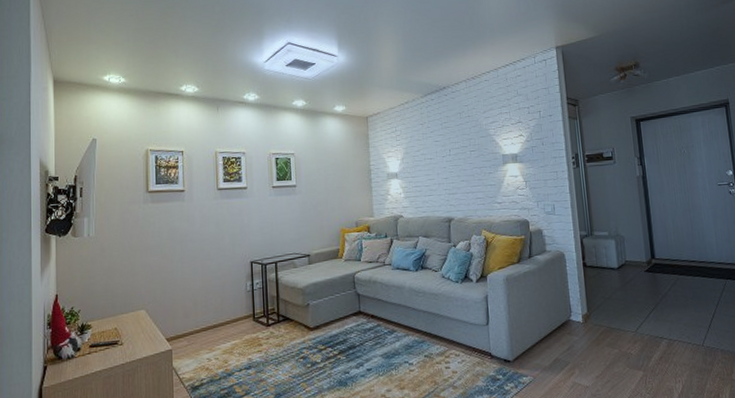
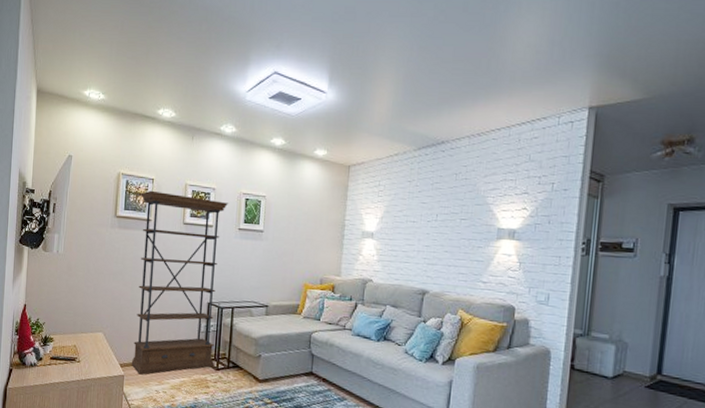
bookshelf: none [171,162,264,346] -> present [131,190,229,375]

